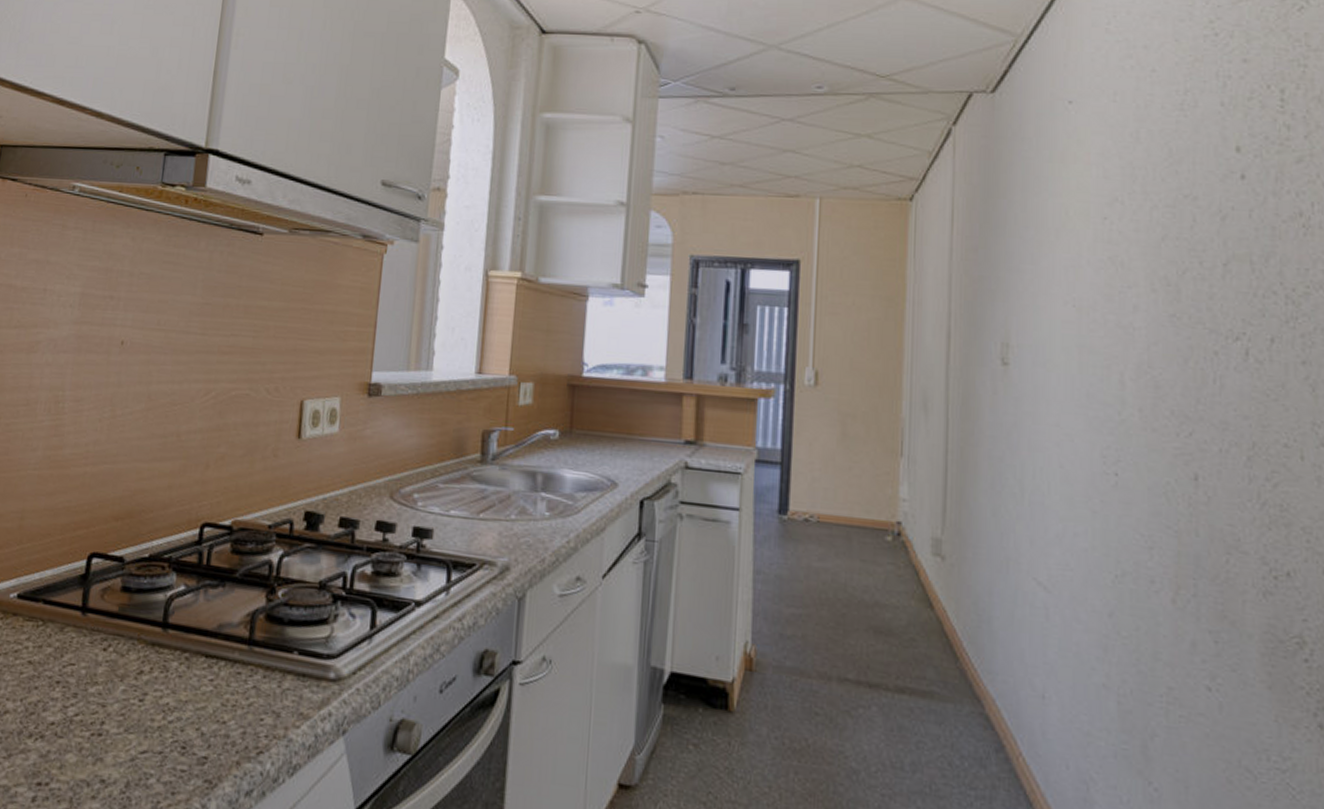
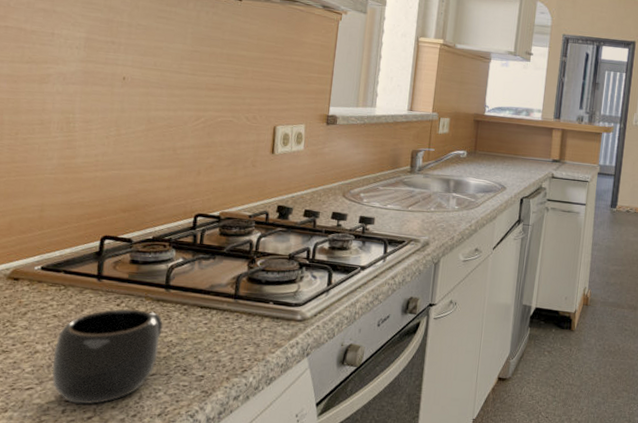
mug: none [22,655,158,791] -> present [51,308,163,404]

